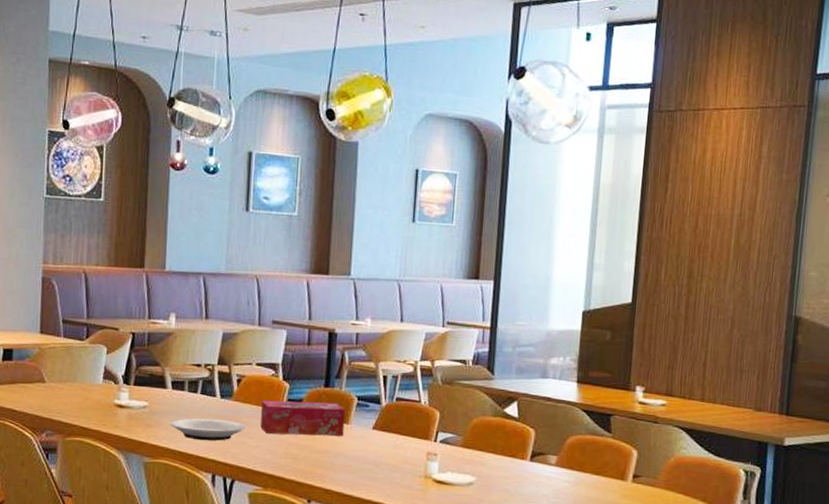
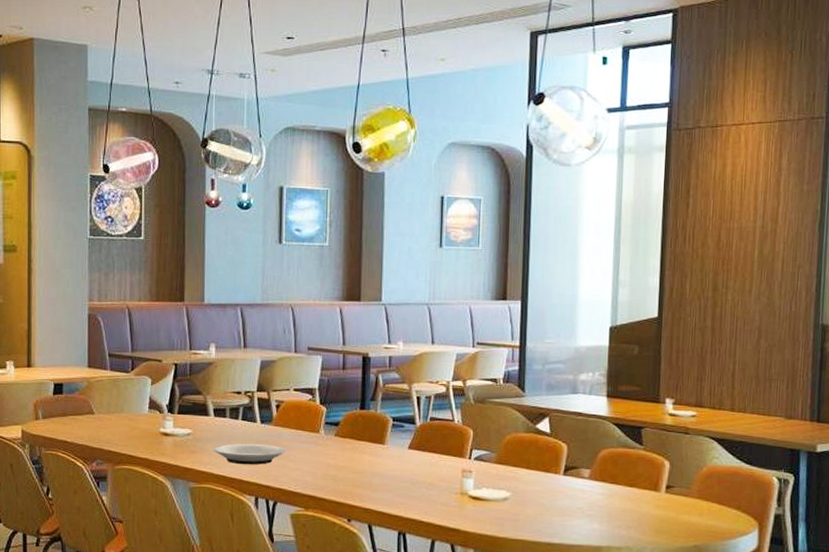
tissue box: present [261,400,346,436] -> none [299,424,382,457]

